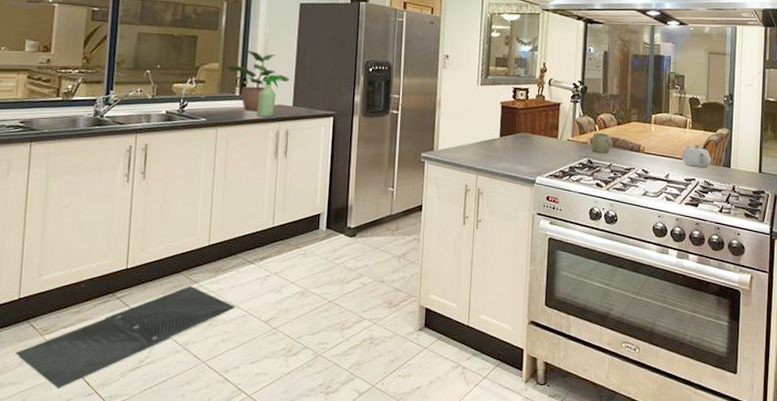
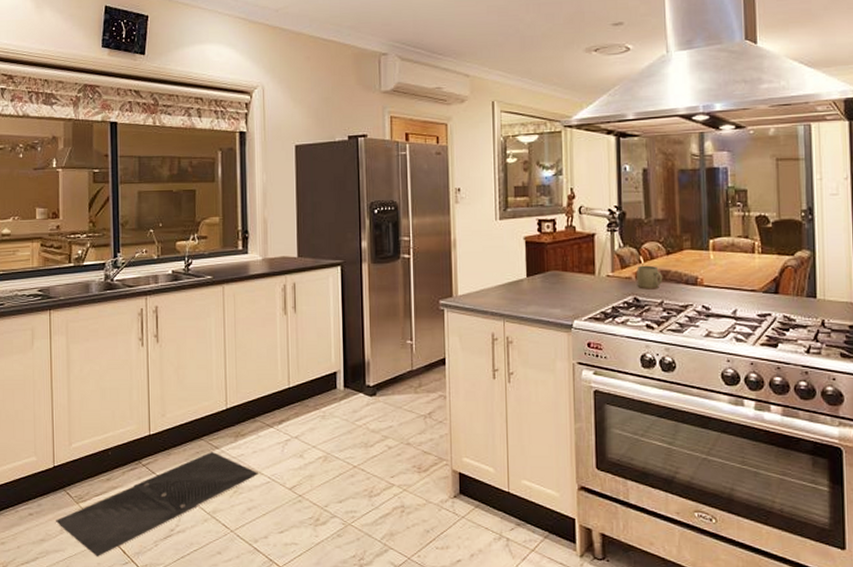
potted plant: present [226,51,289,112] -> none [227,201,291,266]
spray bottle: present [257,76,280,117] -> none [261,226,281,271]
teapot: present [681,144,712,168] -> none [751,271,791,301]

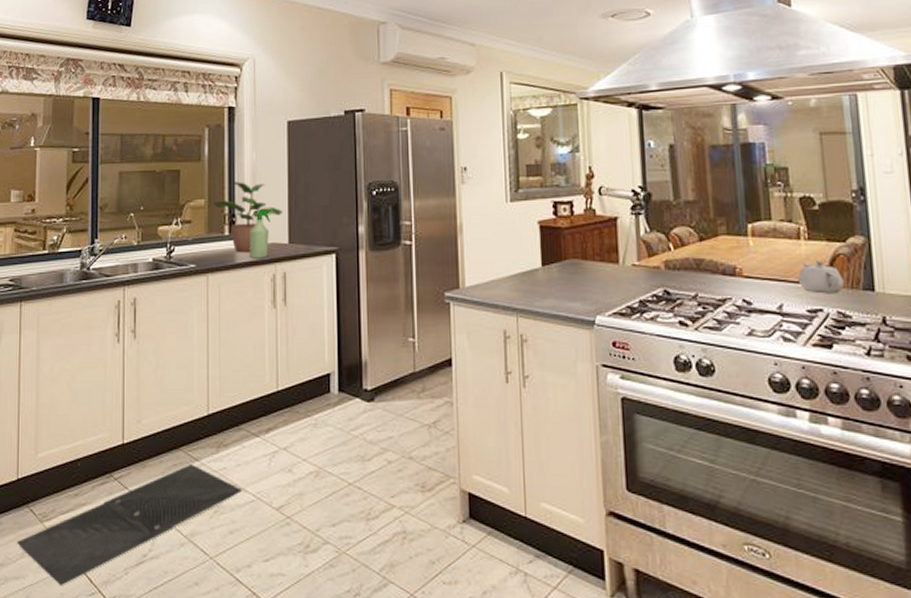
potted plant: none [227,201,291,266] -> present [213,182,282,253]
spray bottle: none [261,226,281,271] -> present [250,209,271,259]
mug: present [636,265,662,290] -> none [666,253,696,281]
teapot: none [751,271,791,301] -> present [797,260,845,294]

